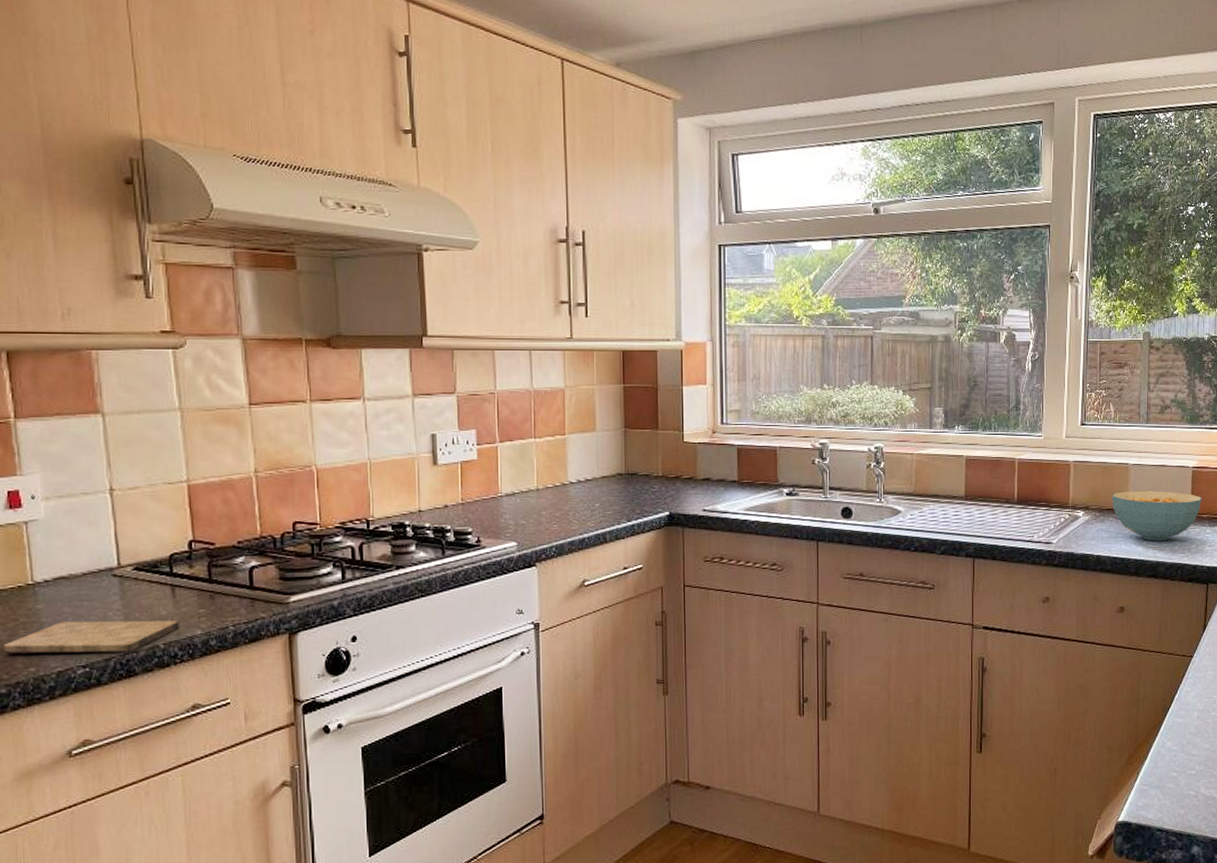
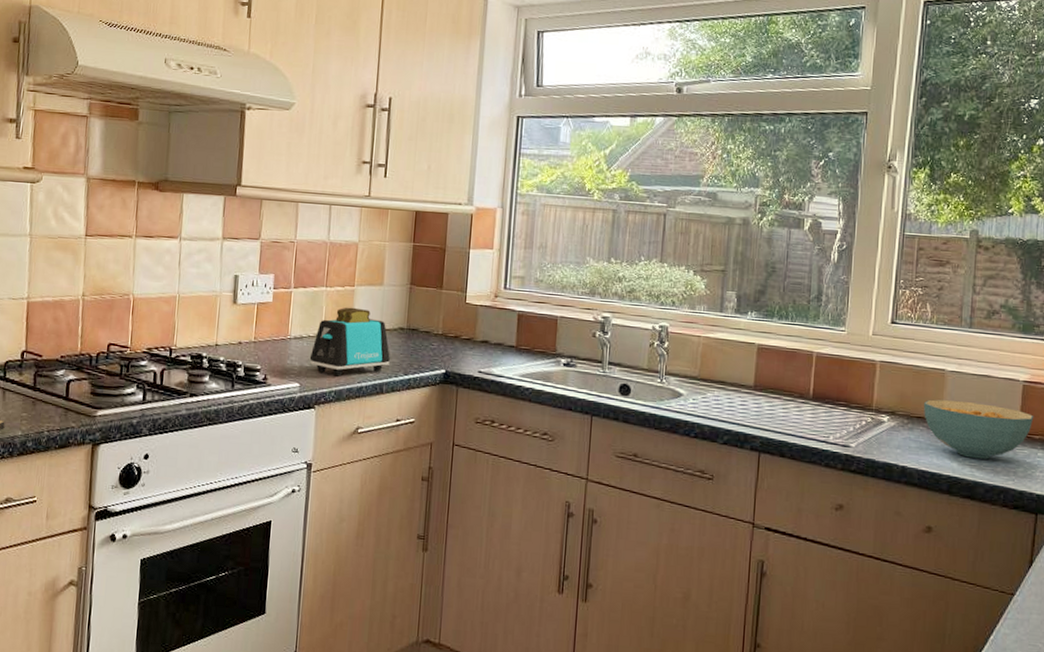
toaster: none [525,457,611,530] -> present [309,307,390,377]

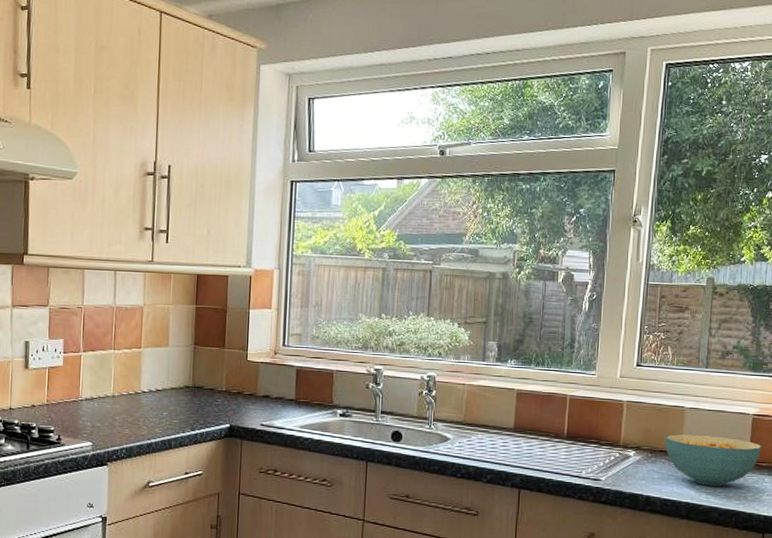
toaster: present [309,307,390,377] -> none [100,368,177,434]

